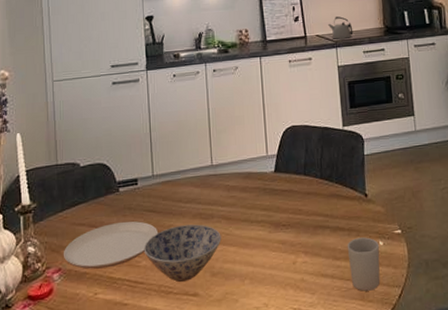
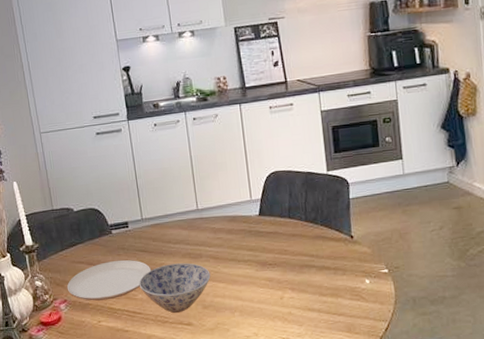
kettle: present [328,16,354,40] -> none [310,59,337,84]
mug: present [347,237,381,291] -> none [333,276,367,324]

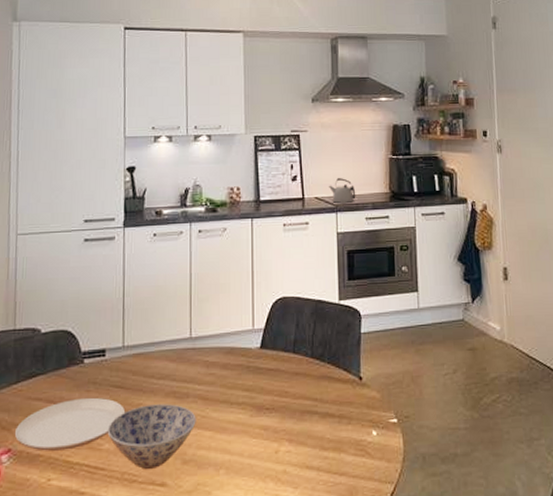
kettle: none [310,59,337,84] -> present [329,178,356,204]

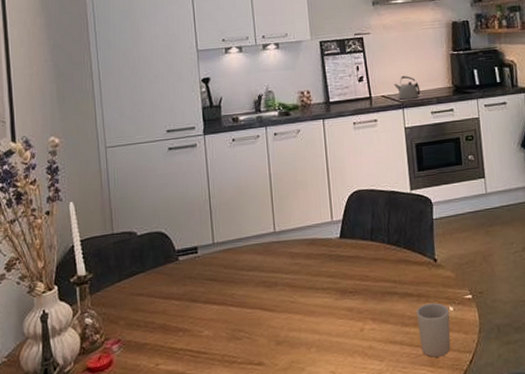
plate: present [14,397,126,451] -> none [122,290,221,340]
bowl: present [107,404,196,470] -> none [205,292,286,352]
mug: none [336,426,373,487] -> present [416,303,451,358]

